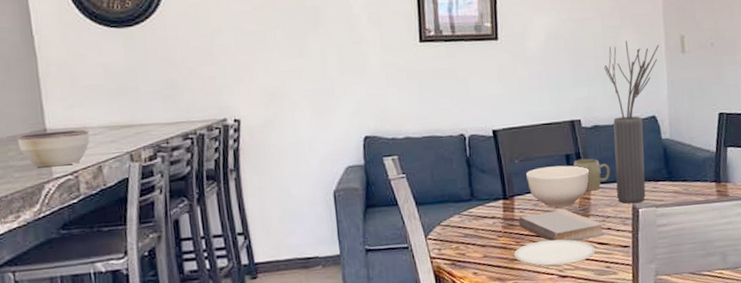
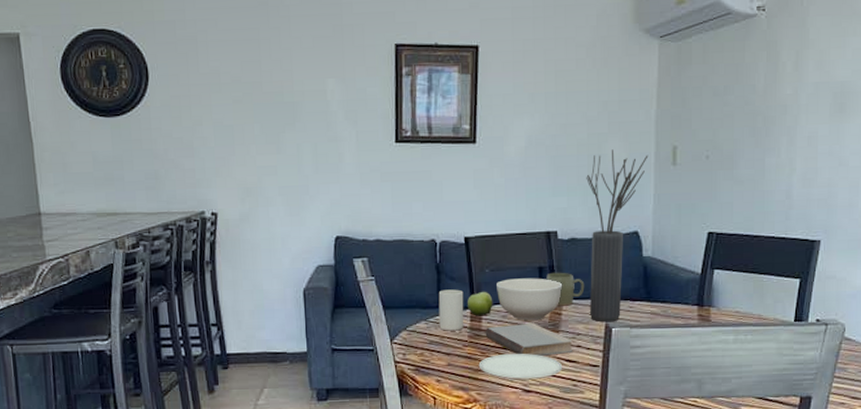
bowl: present [17,129,90,168] -> none [15,214,79,250]
cup: none [470,181,497,224] -> present [438,289,464,331]
fruit: none [498,181,525,206] -> present [466,291,493,316]

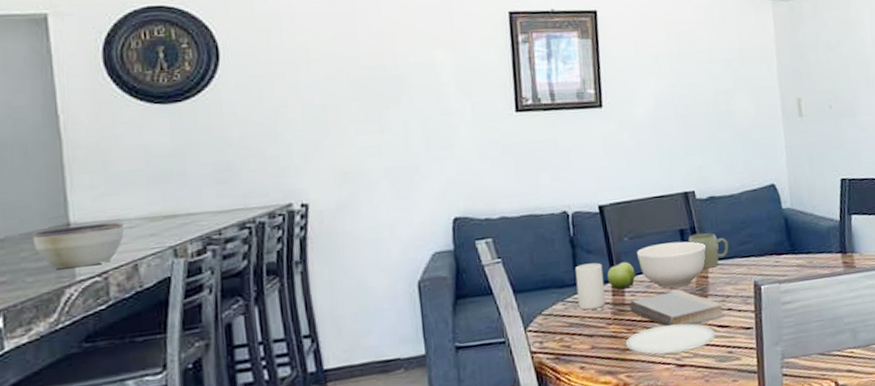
bowl: none [15,214,79,250] -> present [32,222,125,269]
vase: present [586,149,649,322] -> none [718,105,776,281]

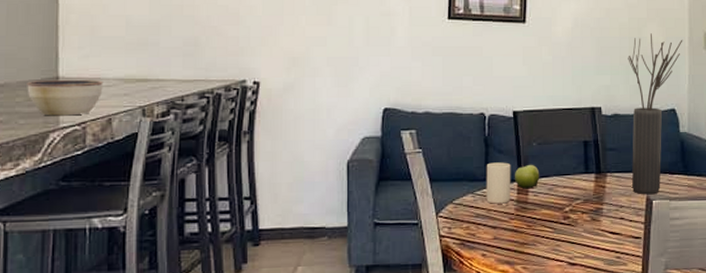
plate: present [625,323,716,356] -> none [524,225,607,253]
book: present [629,290,724,327] -> none [531,196,617,229]
bowl: present [637,241,707,289] -> none [543,151,607,194]
mug: present [688,232,729,269] -> none [591,146,627,179]
vase: none [718,105,776,281] -> present [628,33,683,195]

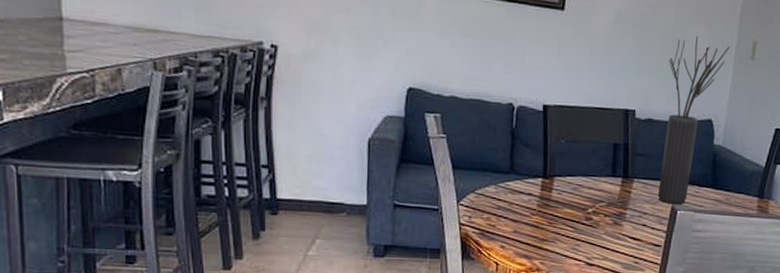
bowl: present [27,79,103,116] -> none [29,19,111,62]
cup: present [486,162,511,204] -> none [509,155,537,199]
fruit: present [514,164,540,189] -> none [539,160,566,187]

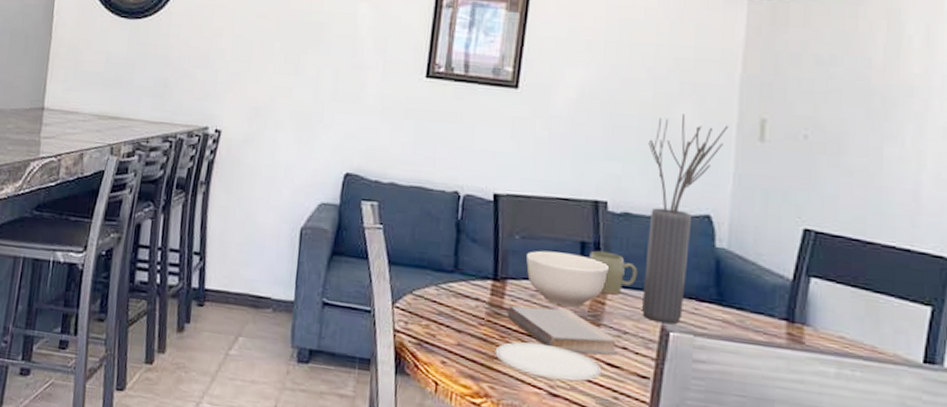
plate: none [544,226,627,254] -> present [495,342,602,382]
book: none [554,197,640,232] -> present [507,306,619,355]
bowl: none [570,152,636,196] -> present [526,250,610,307]
mug: none [620,150,656,185] -> present [589,250,638,295]

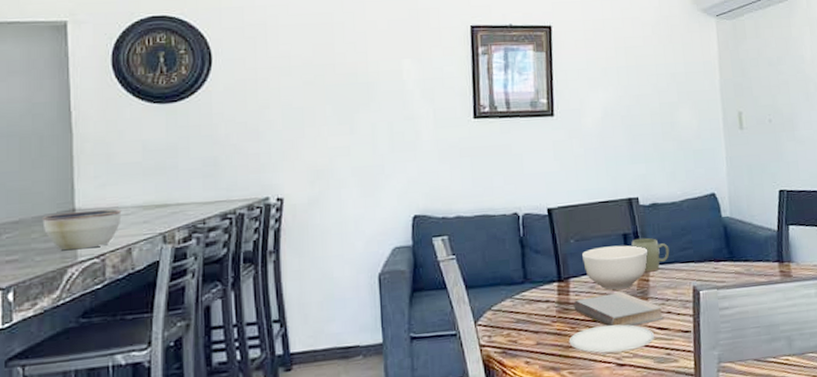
bowl: none [17,109,81,147] -> present [42,209,122,251]
vase: present [642,114,729,325] -> none [662,117,717,286]

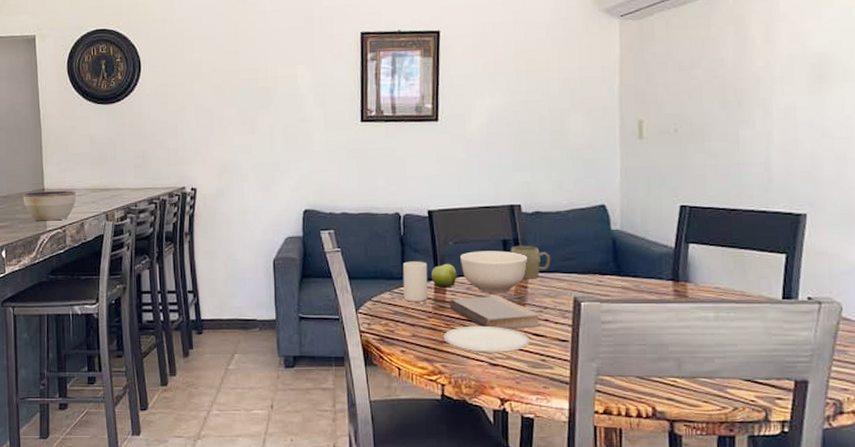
cup: none [523,262,551,308] -> present [402,261,428,302]
fruit: none [553,262,580,289] -> present [430,263,457,288]

